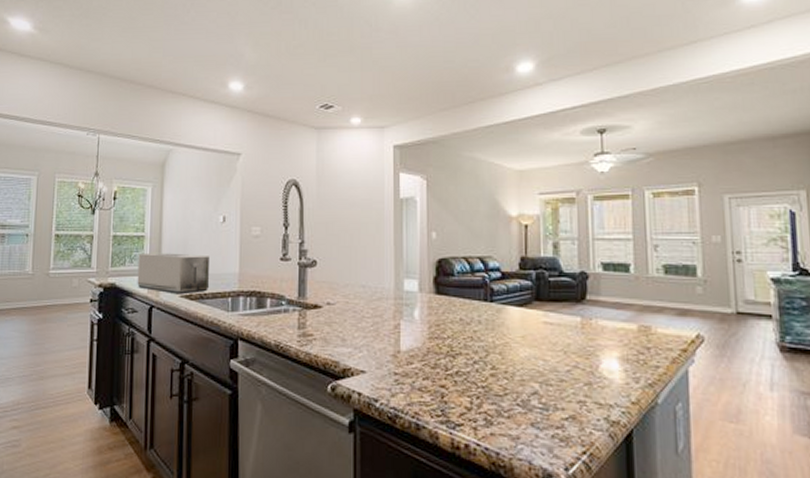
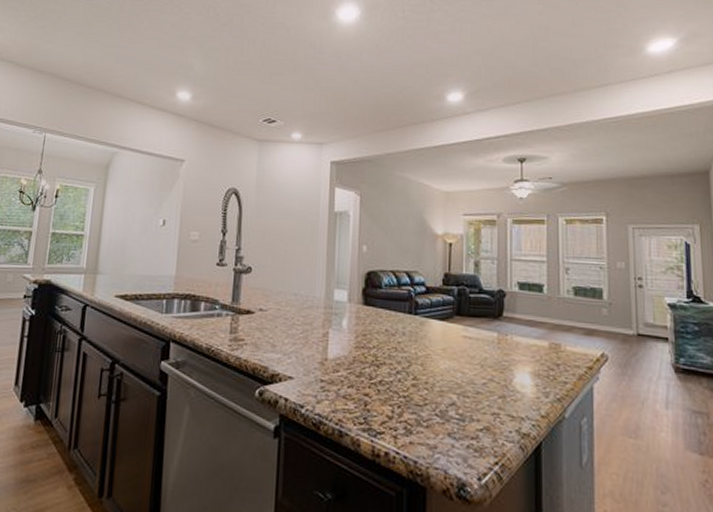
toaster: present [137,252,210,295] -> none [73,251,148,295]

